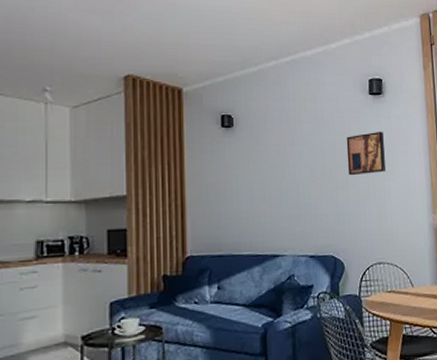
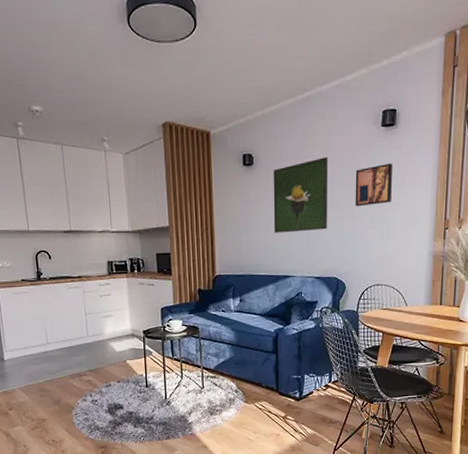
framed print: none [256,122,321,204] -> present [273,157,329,233]

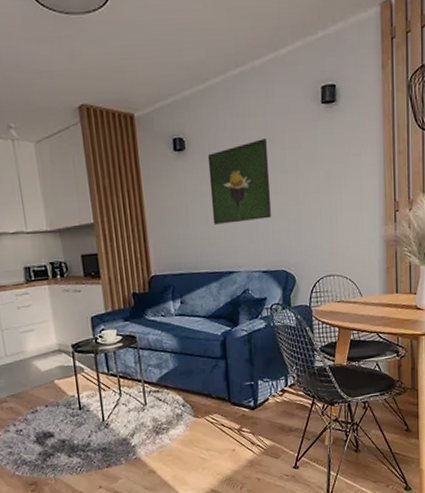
wall art: present [355,162,392,207] -> none [297,142,337,192]

